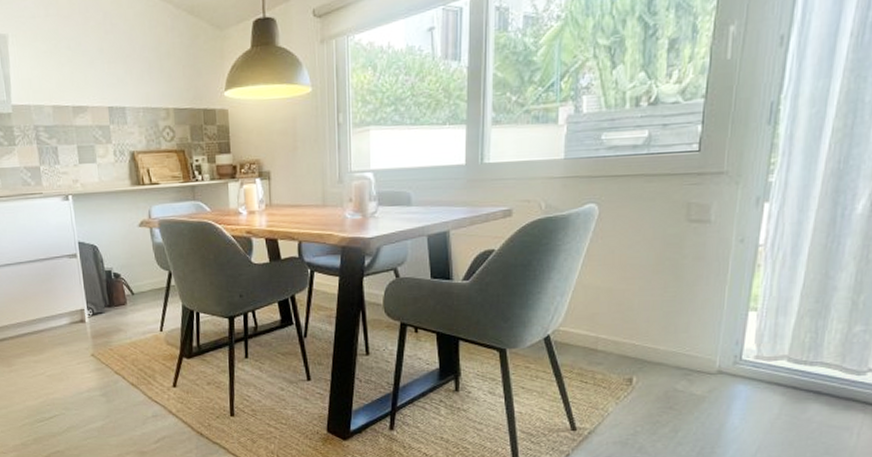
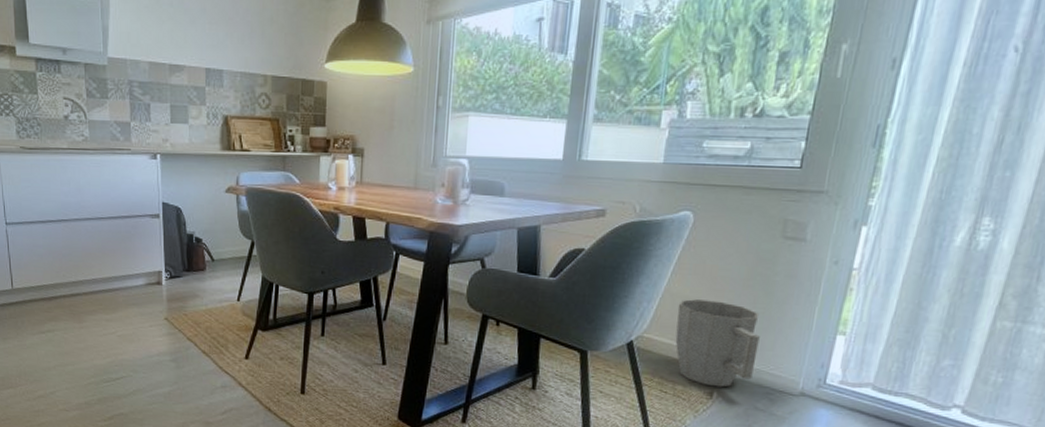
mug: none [590,288,673,373] -> present [675,299,760,387]

